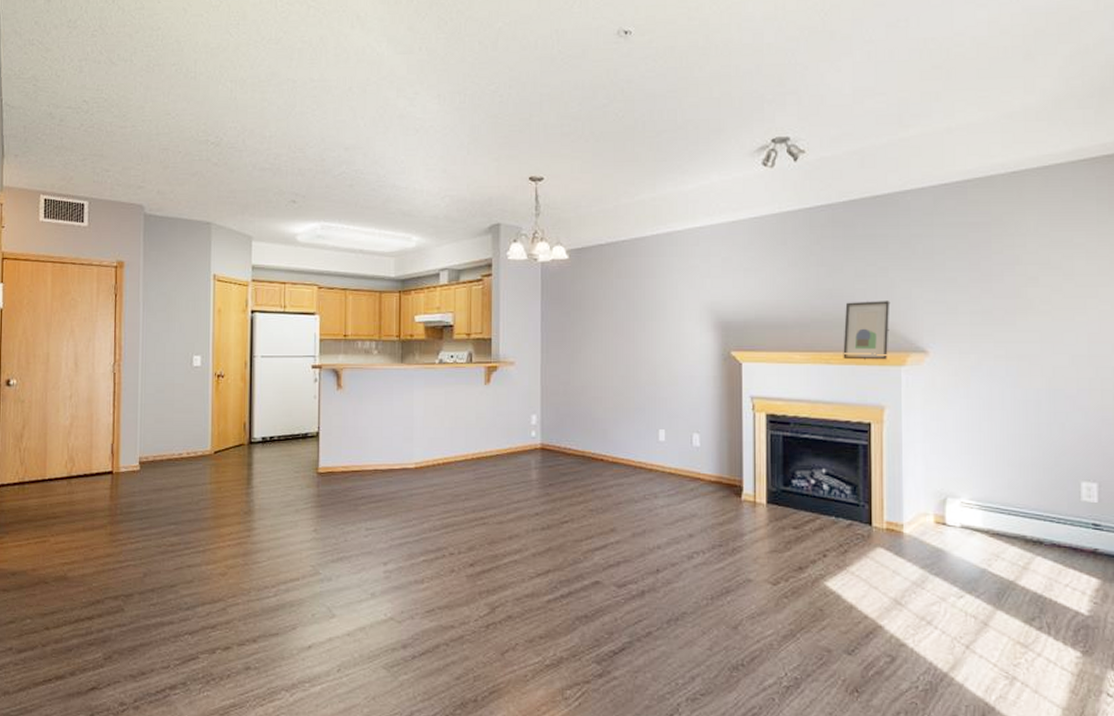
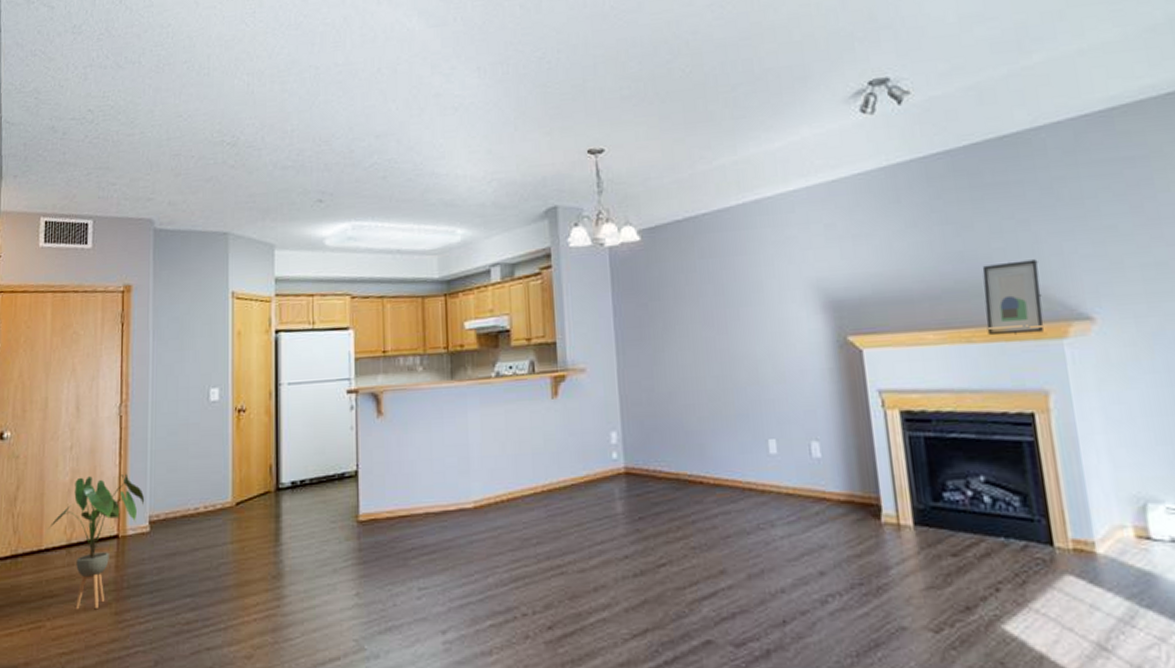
house plant: none [52,421,136,530] -> present [49,473,145,610]

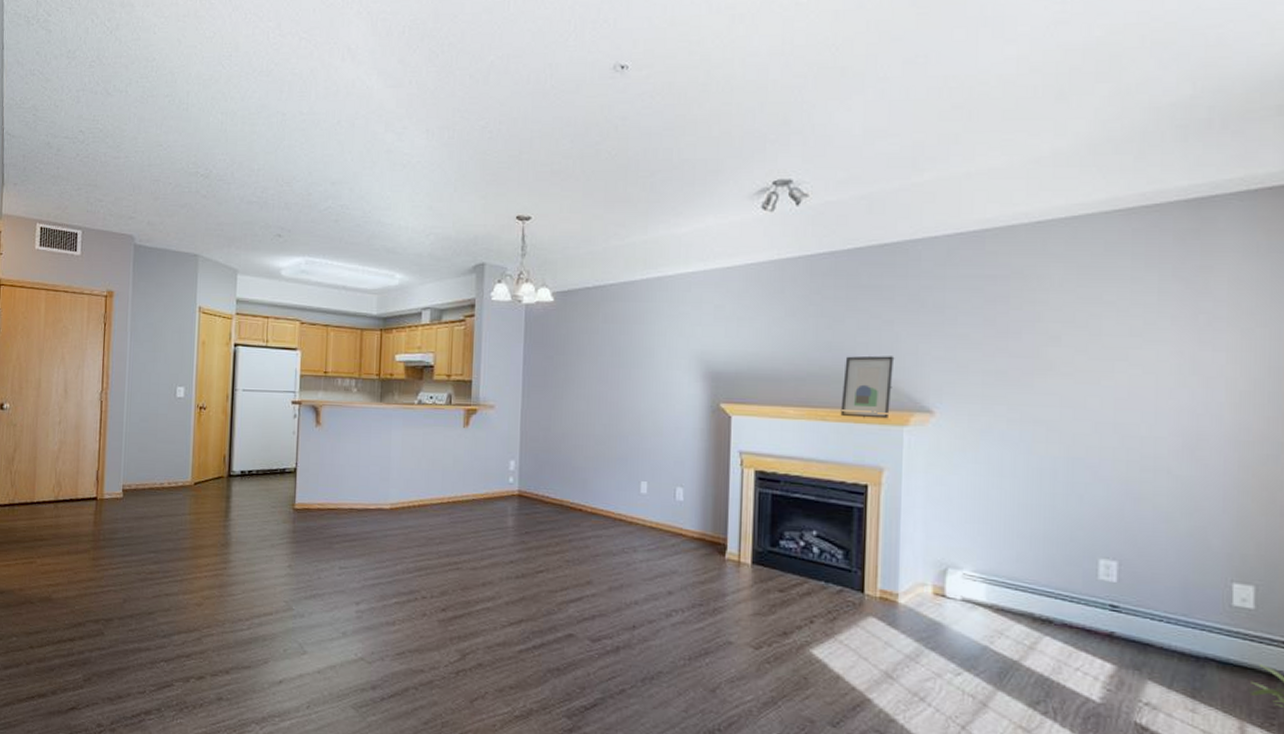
house plant: present [49,473,145,610] -> none [40,447,120,553]

